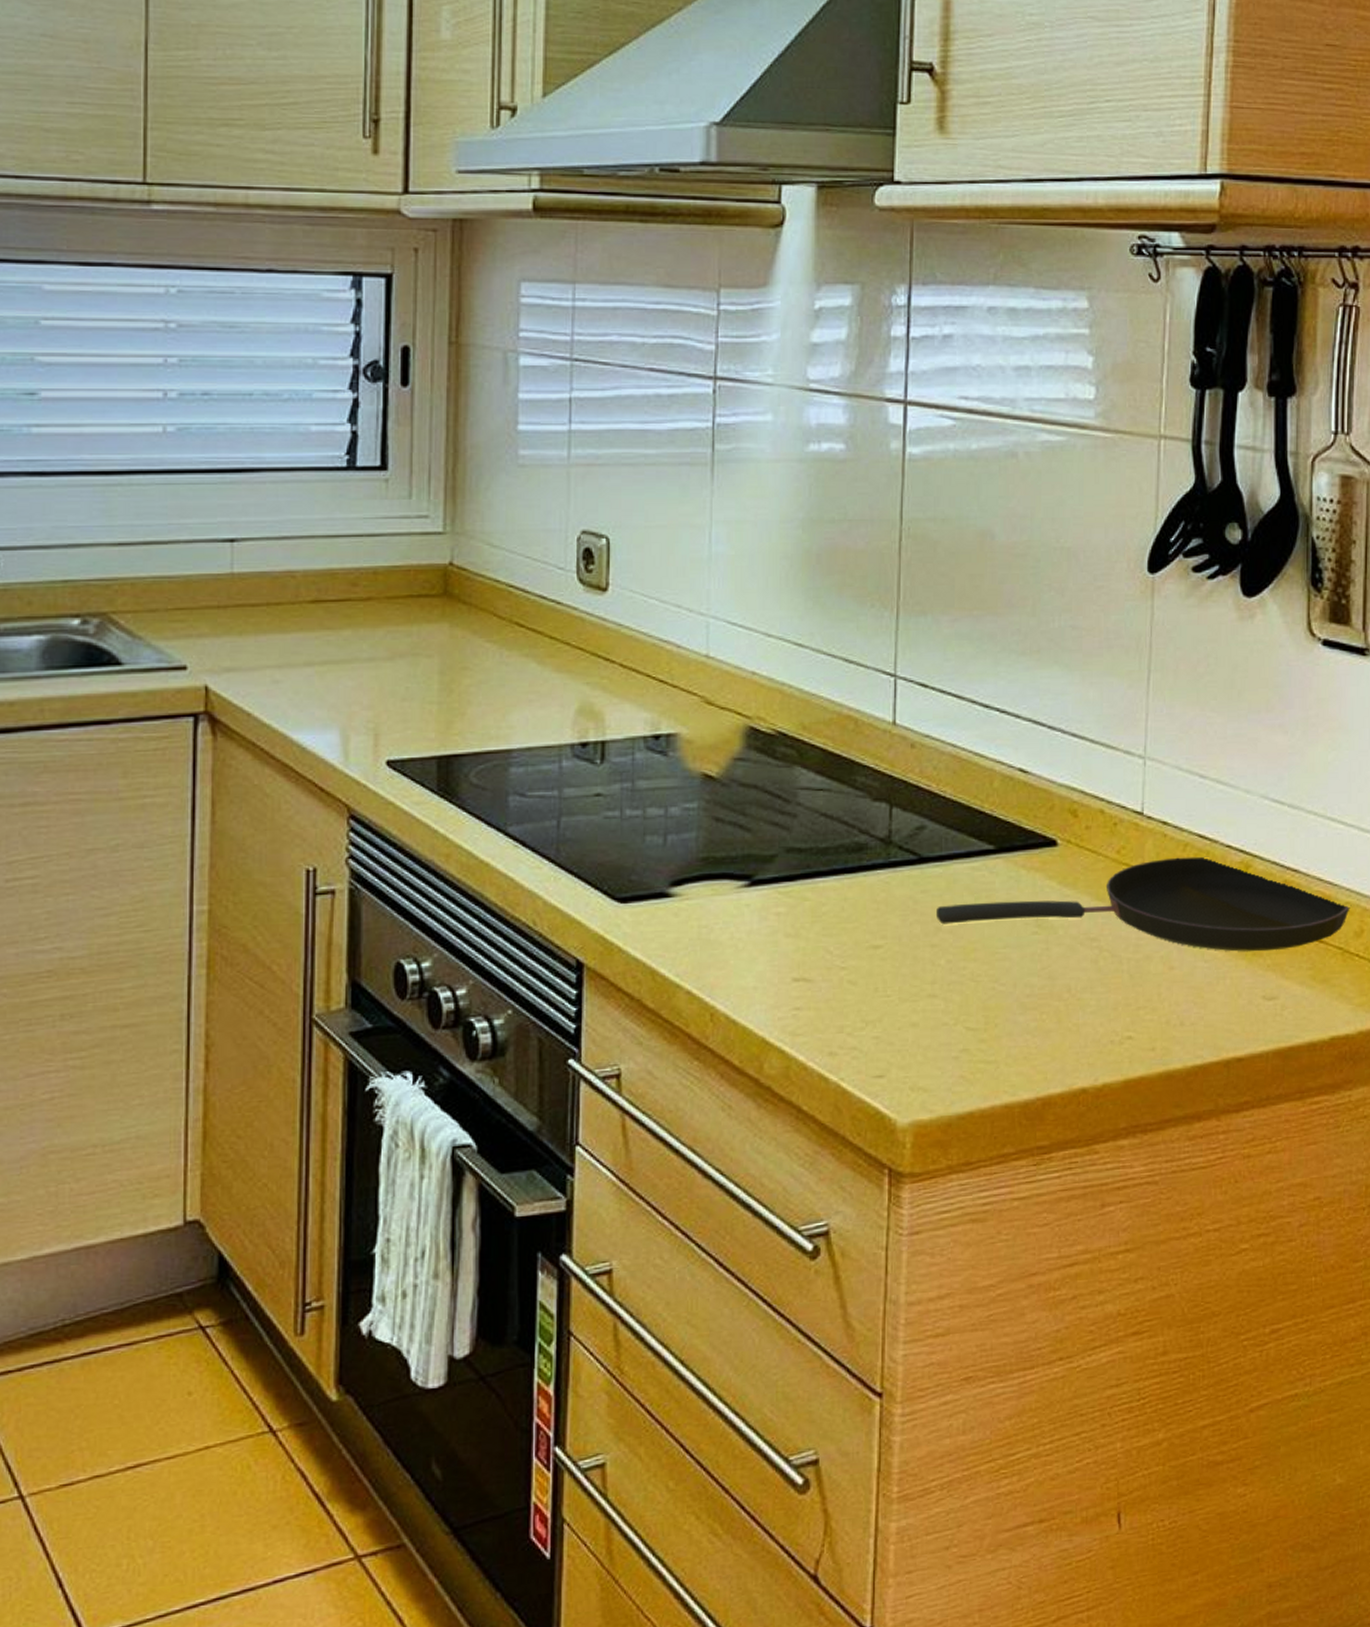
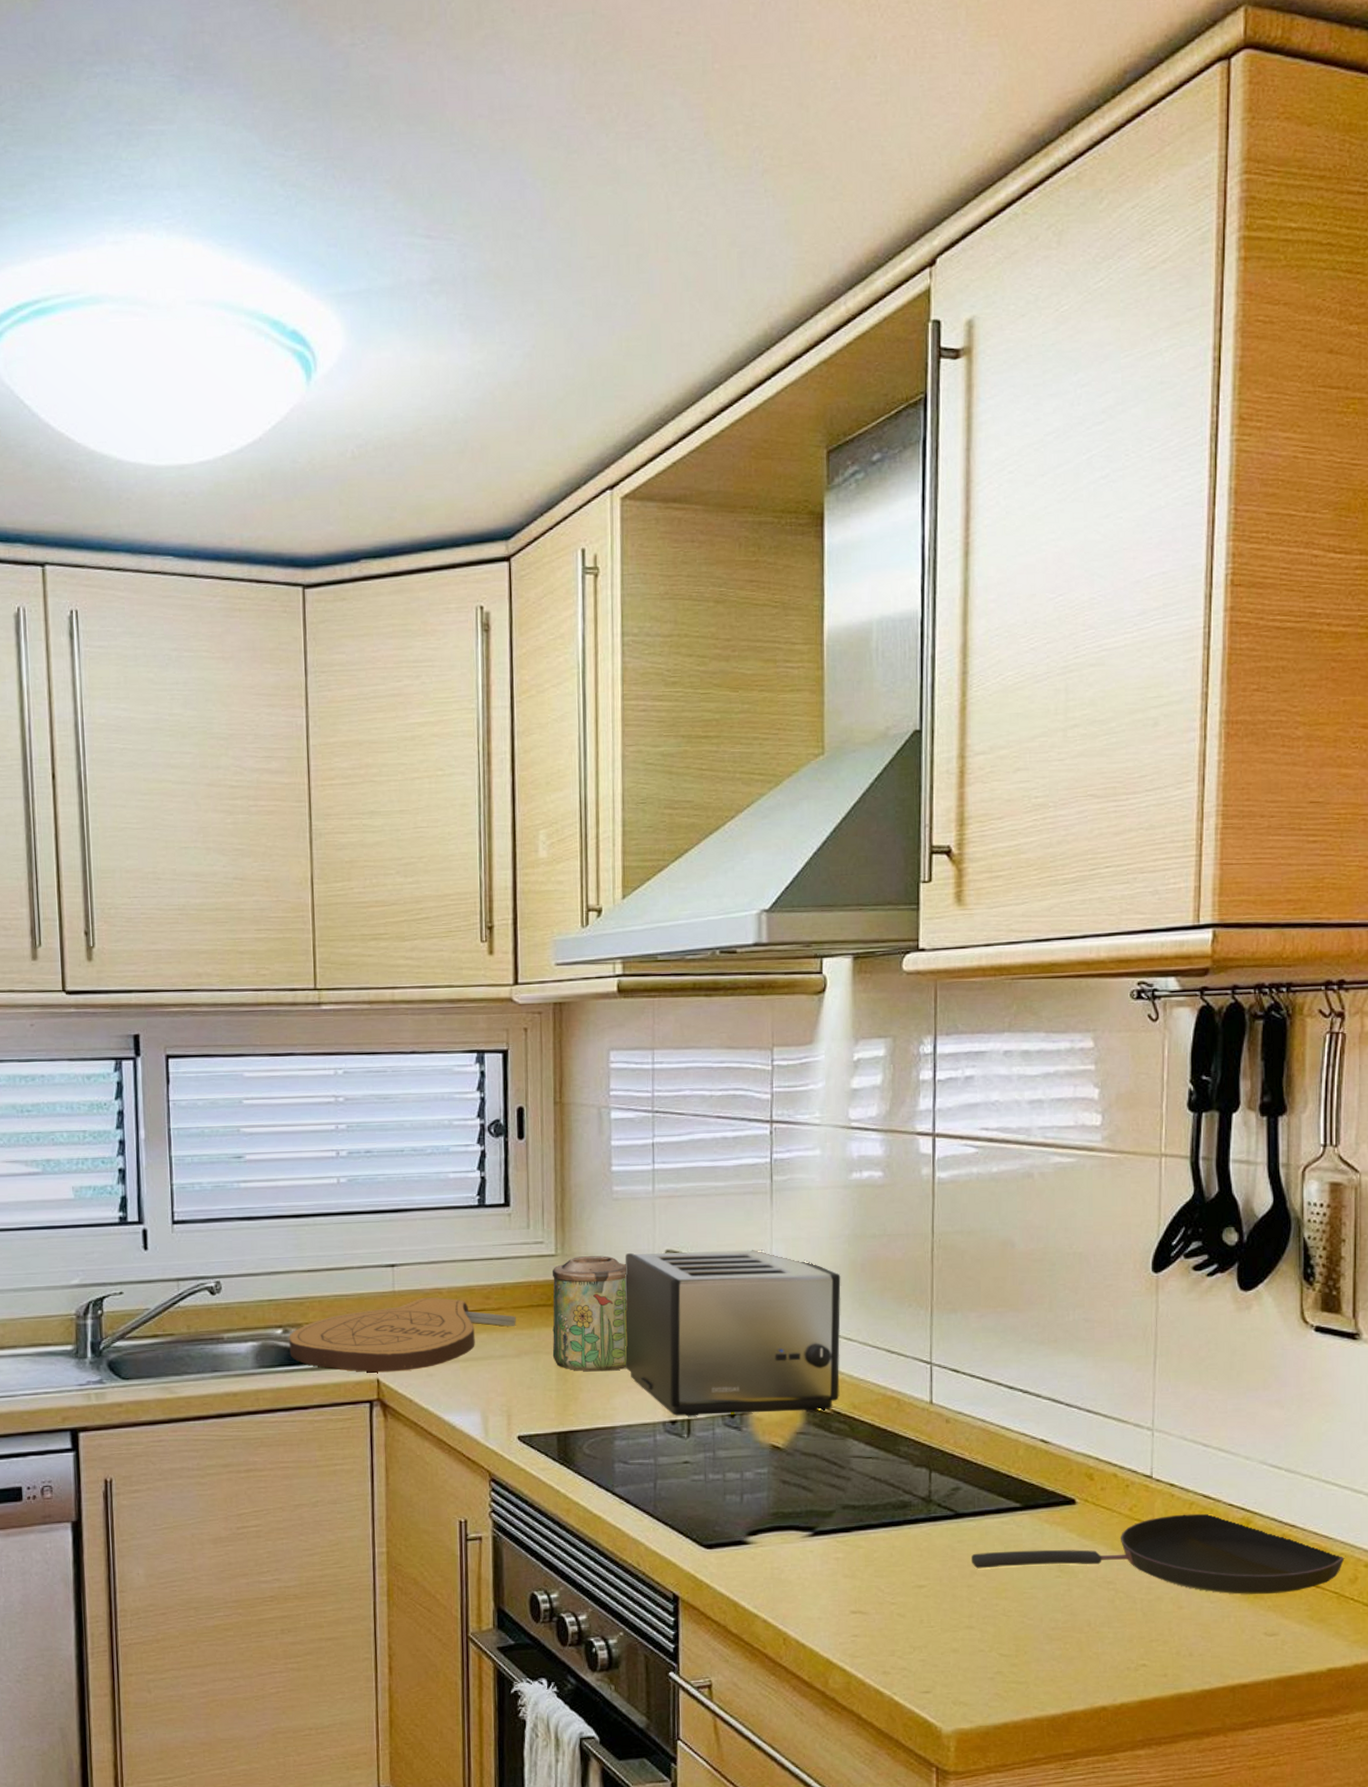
cutting board: none [88,582,390,678] -> present [289,1297,516,1373]
canister: none [435,535,532,680] -> present [552,1256,627,1372]
toaster: none [526,533,792,738] -> present [625,1249,841,1417]

